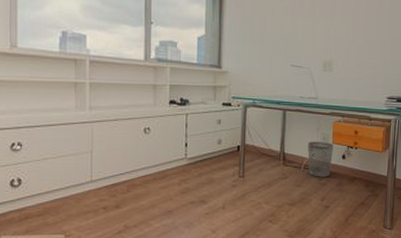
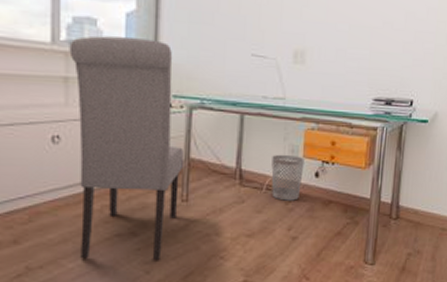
chair: none [157,54,240,222] -> present [69,35,183,260]

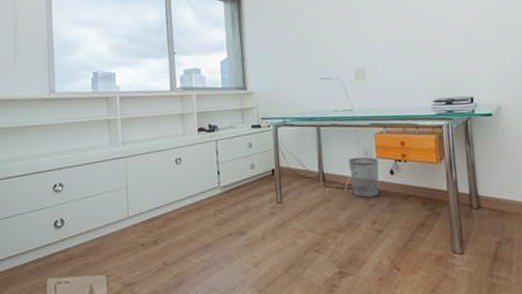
chair: present [69,35,183,260] -> none [183,78,275,255]

